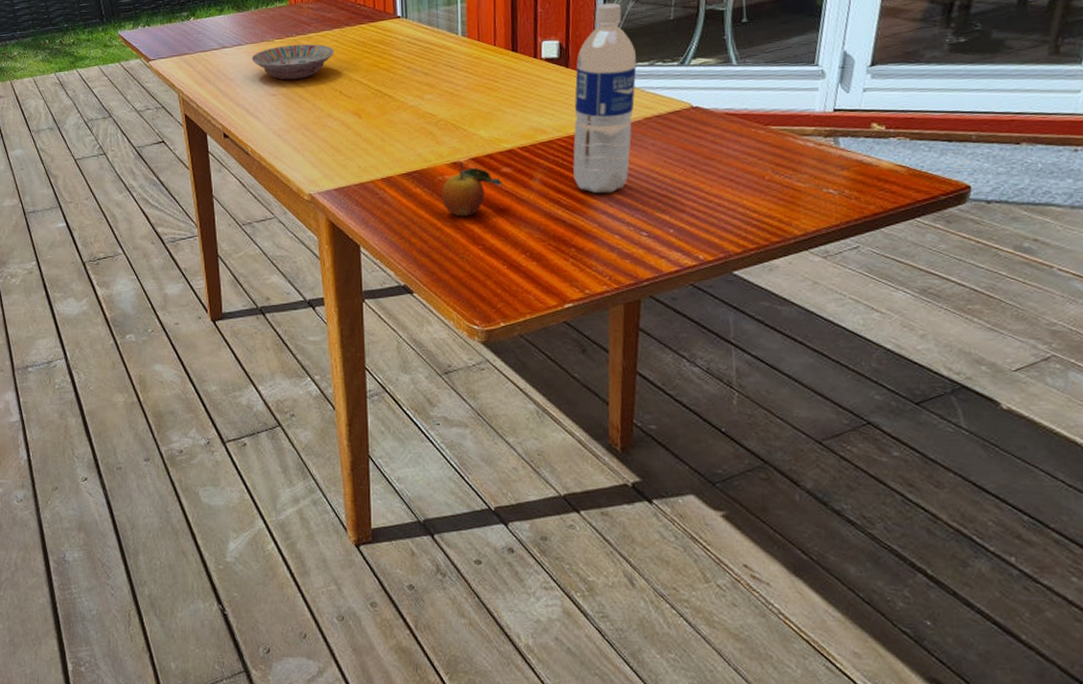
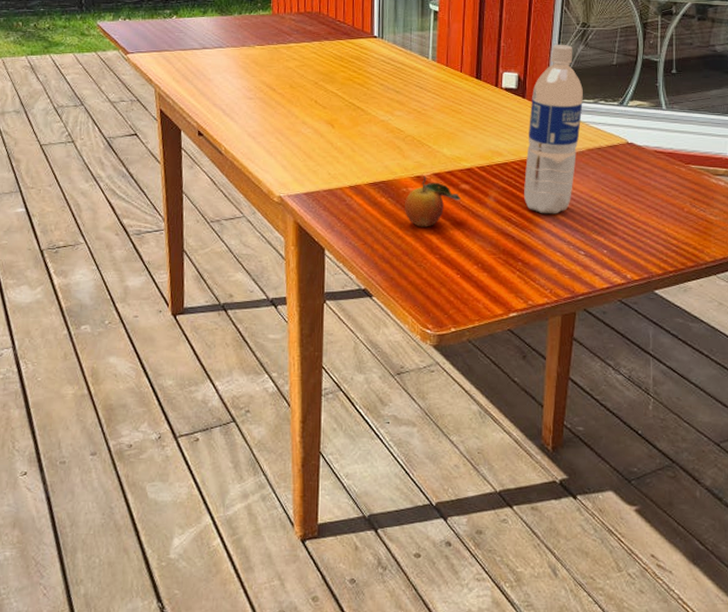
bowl: present [251,44,334,80] -> none [231,52,313,86]

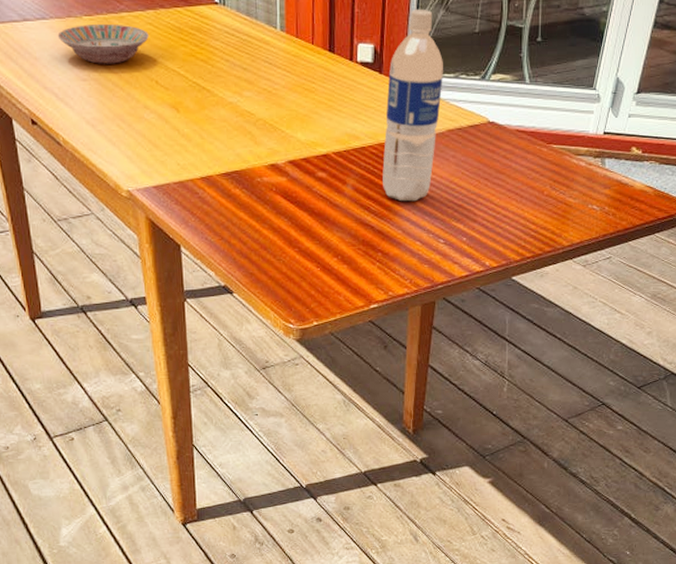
bowl: none [231,52,313,86] -> present [57,23,149,64]
fruit: present [405,176,462,227] -> none [260,164,319,220]

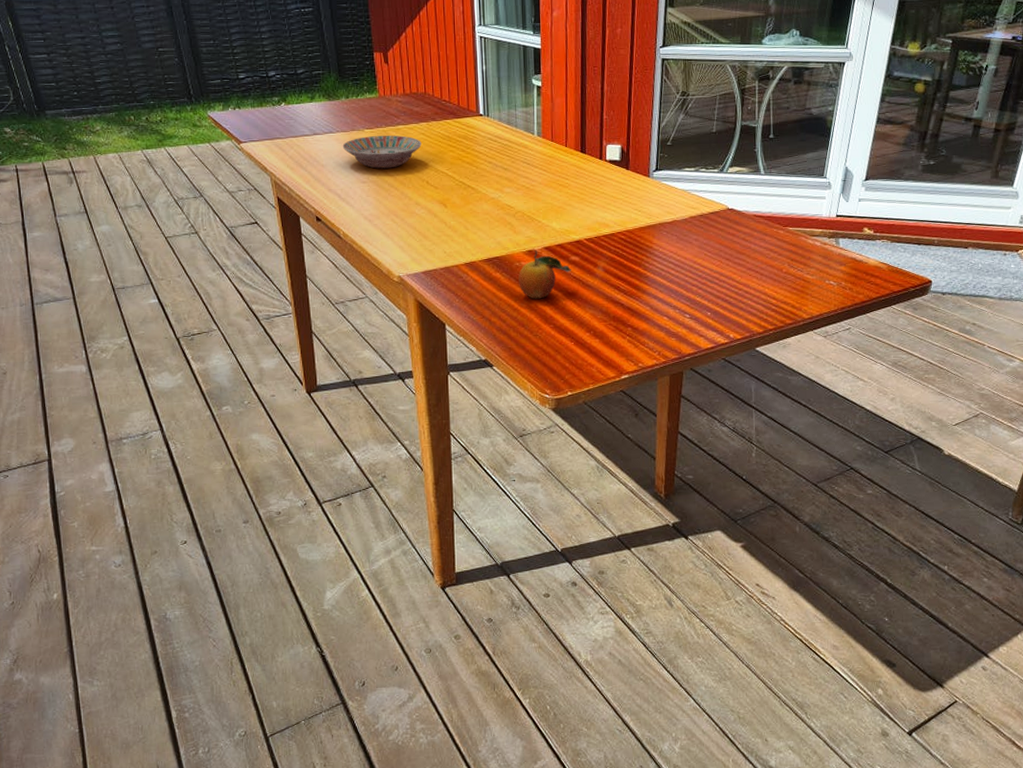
fruit: none [260,164,319,220] -> present [518,250,572,299]
water bottle: present [382,10,443,202] -> none [631,115,685,281]

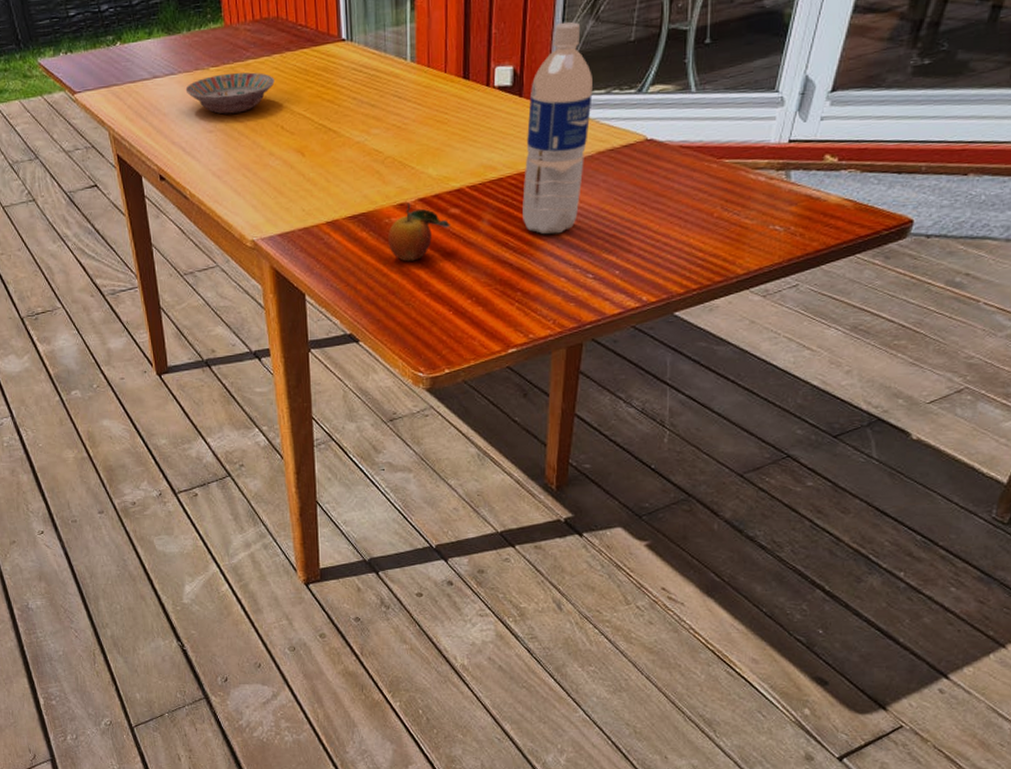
water bottle: none [631,115,685,281] -> present [522,22,592,235]

